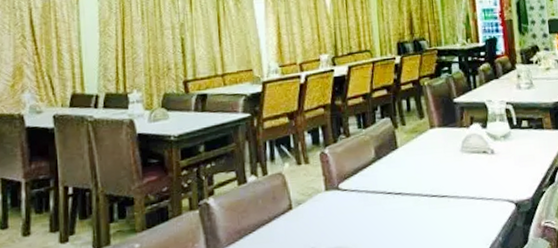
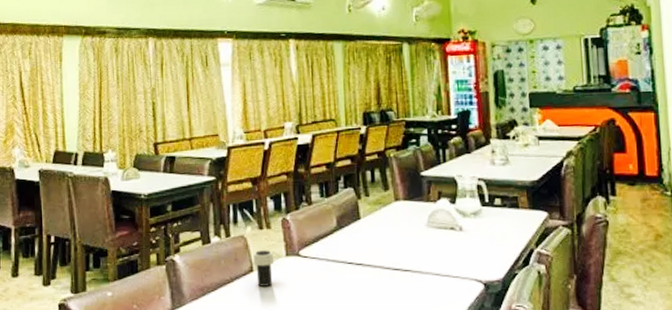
cup: none [292,186,313,224] -> present [253,250,273,287]

